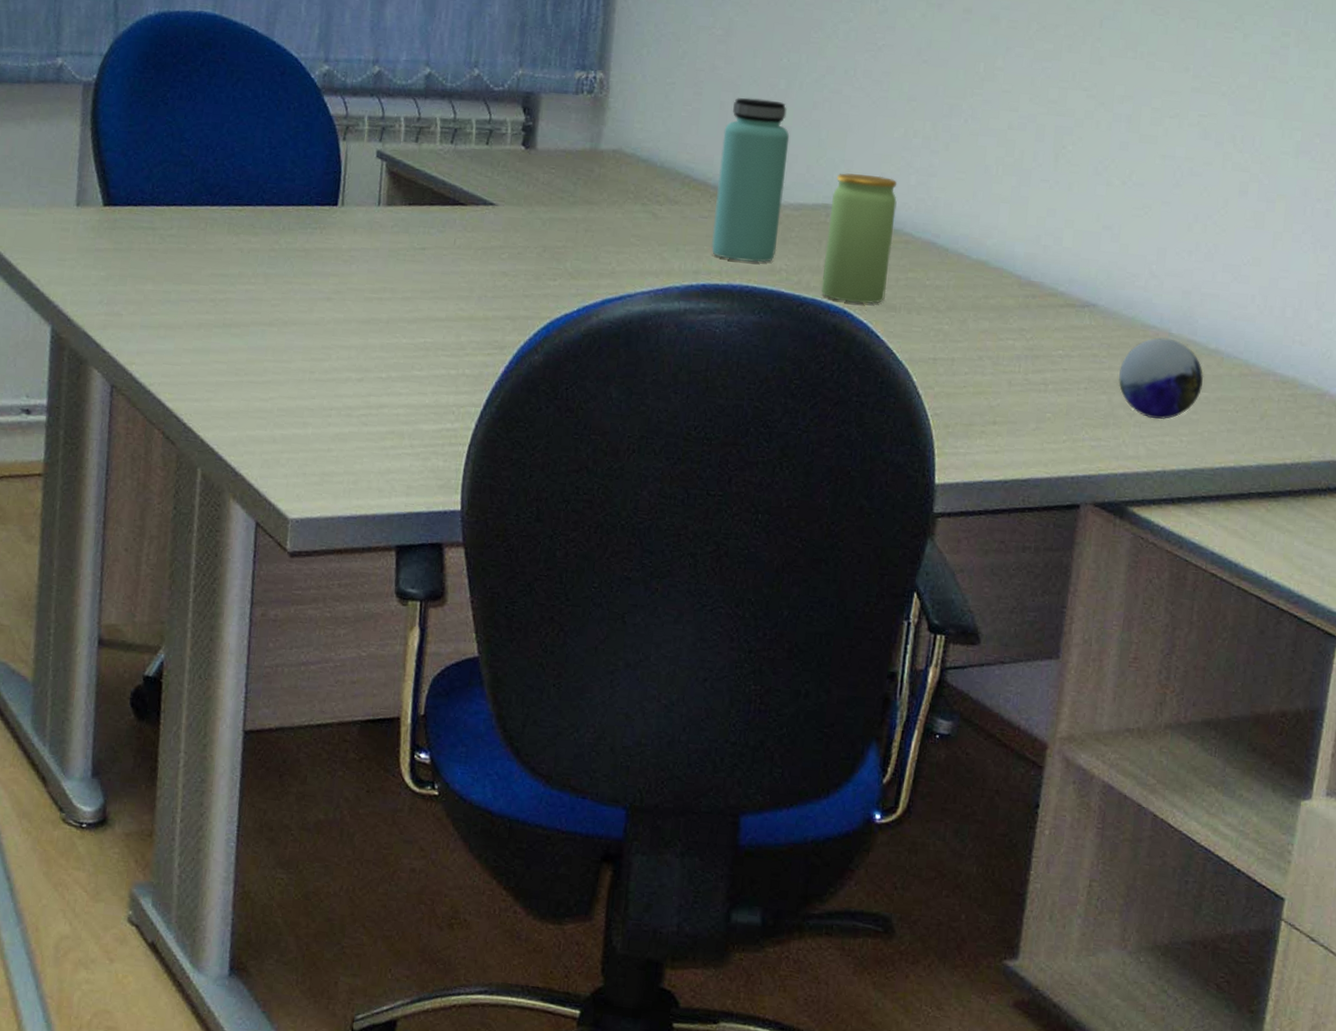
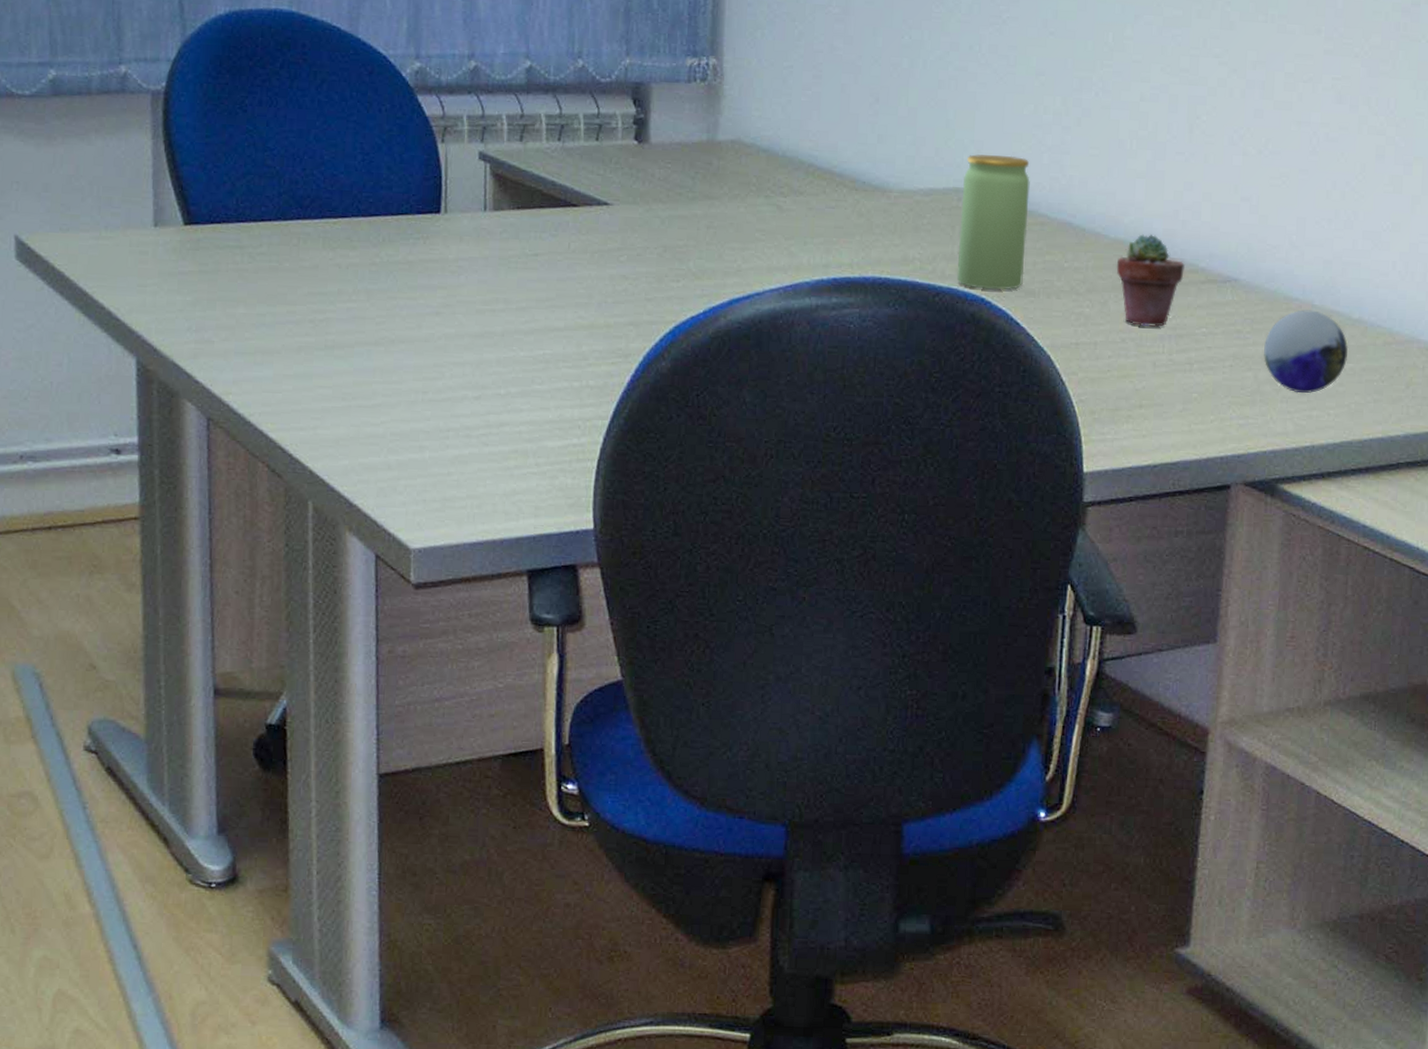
bottle: present [711,97,790,263] -> none [841,79,916,253]
potted succulent: none [976,256,1044,347] -> present [1116,233,1185,327]

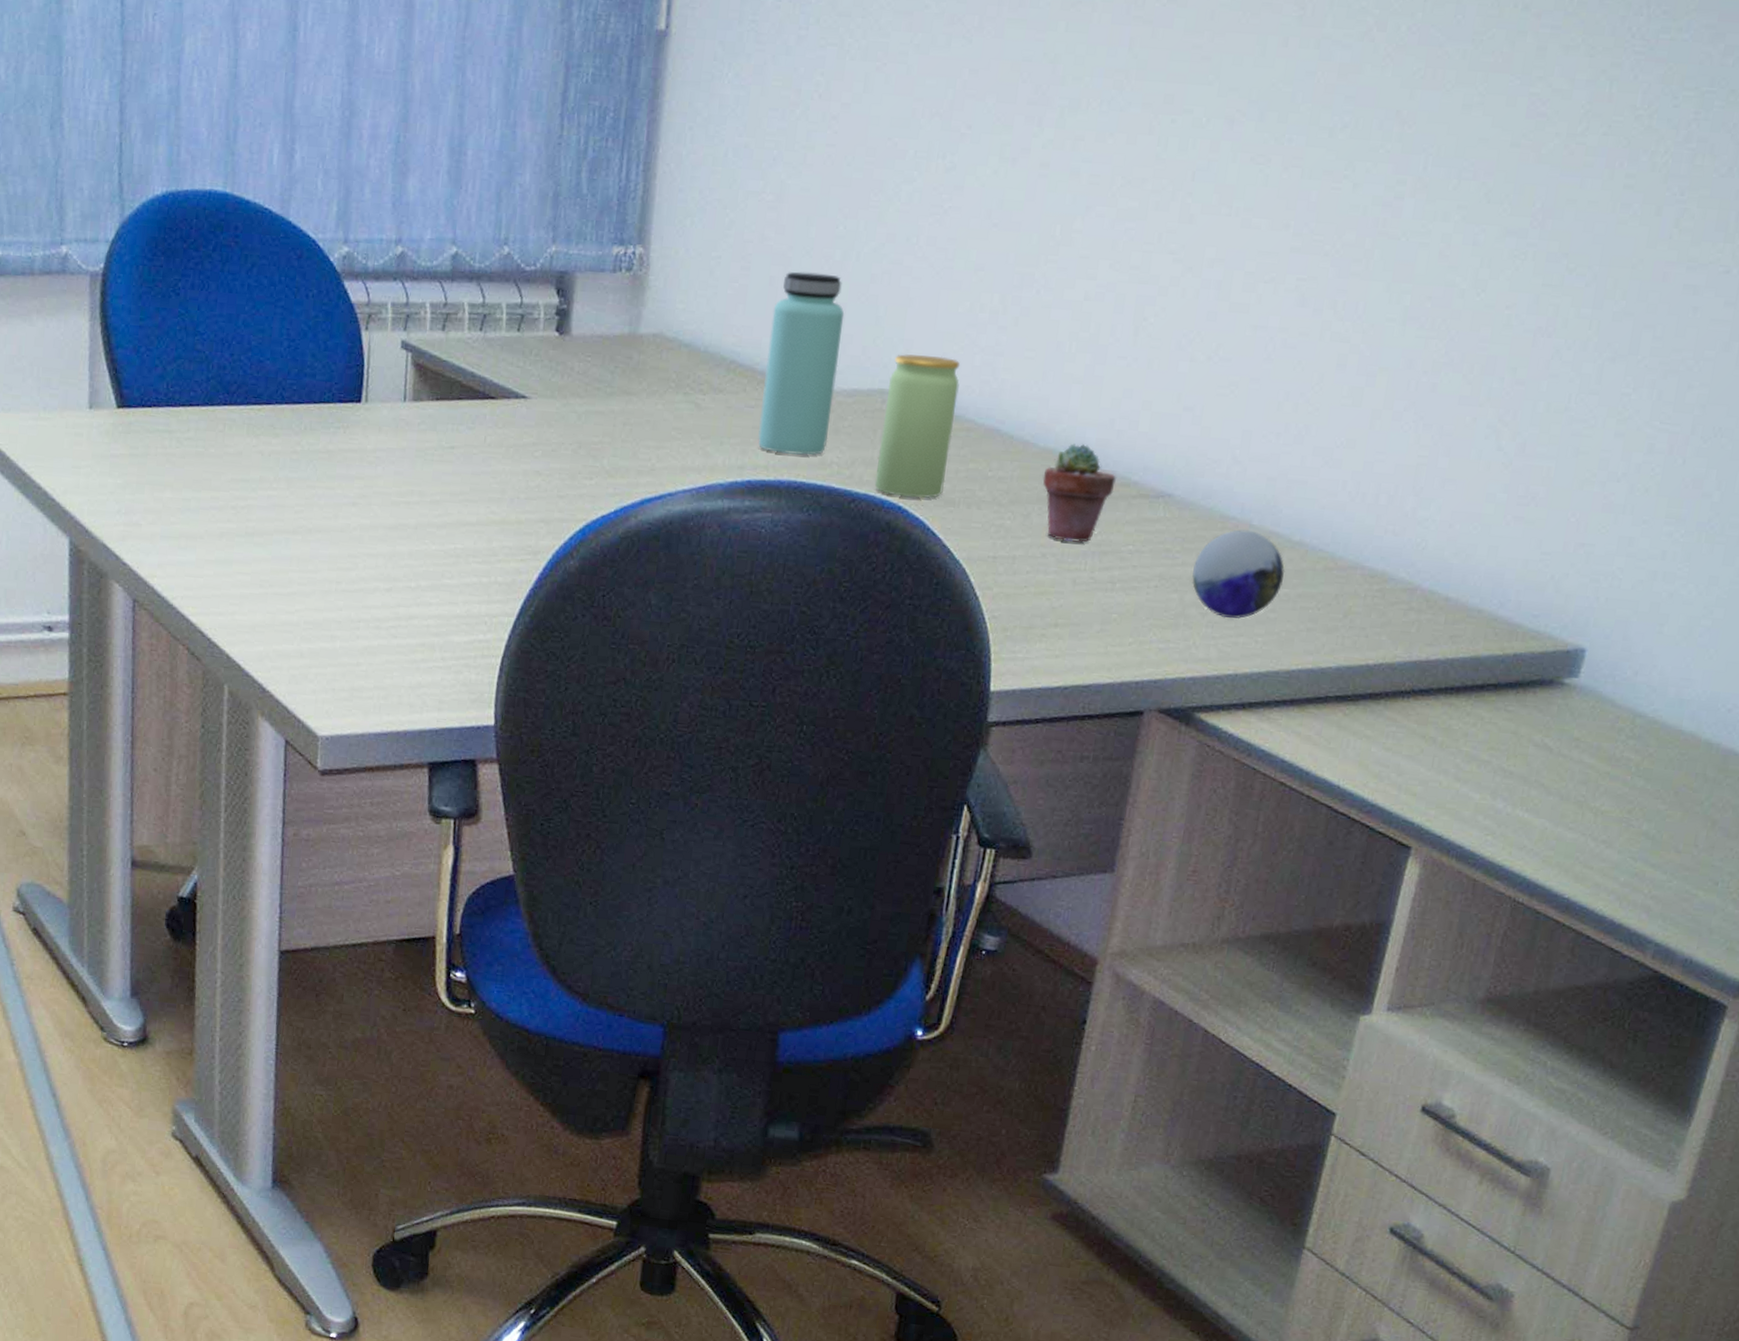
bottle: none [841,79,916,253] -> present [758,271,845,456]

